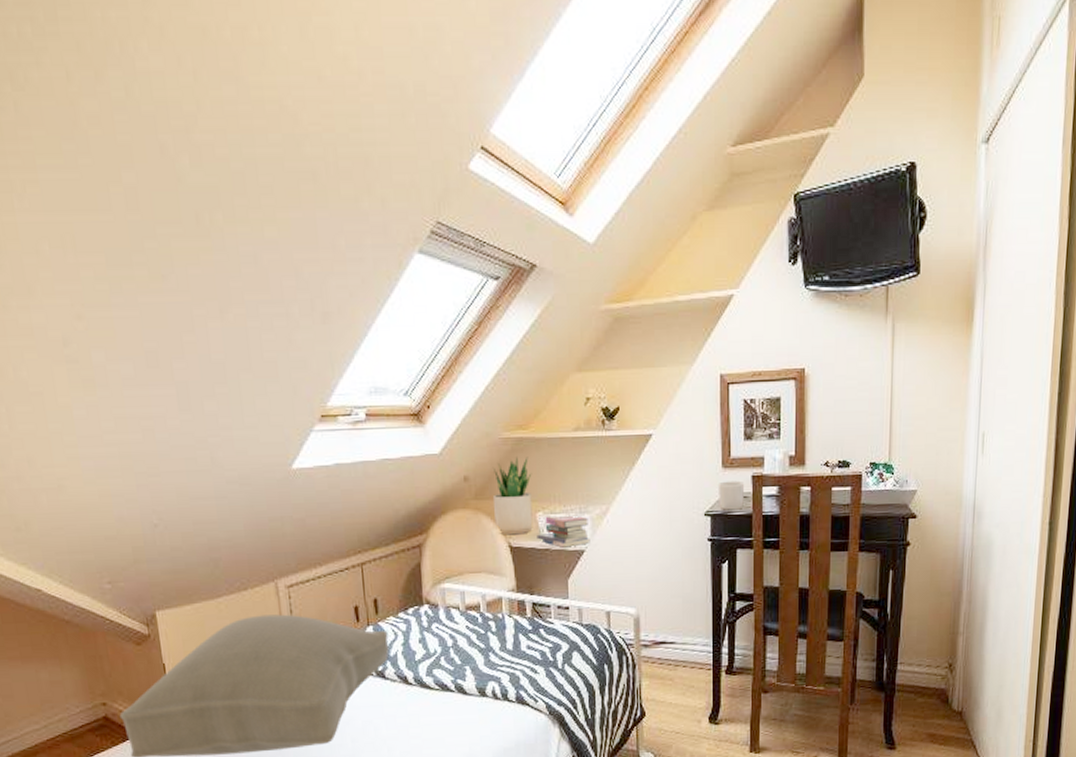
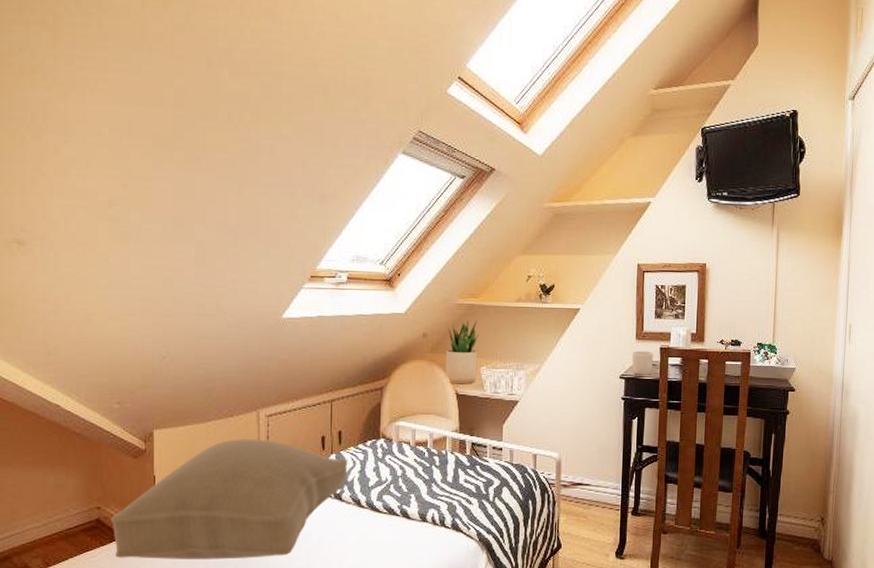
books: present [536,514,590,548] -> none [479,369,524,398]

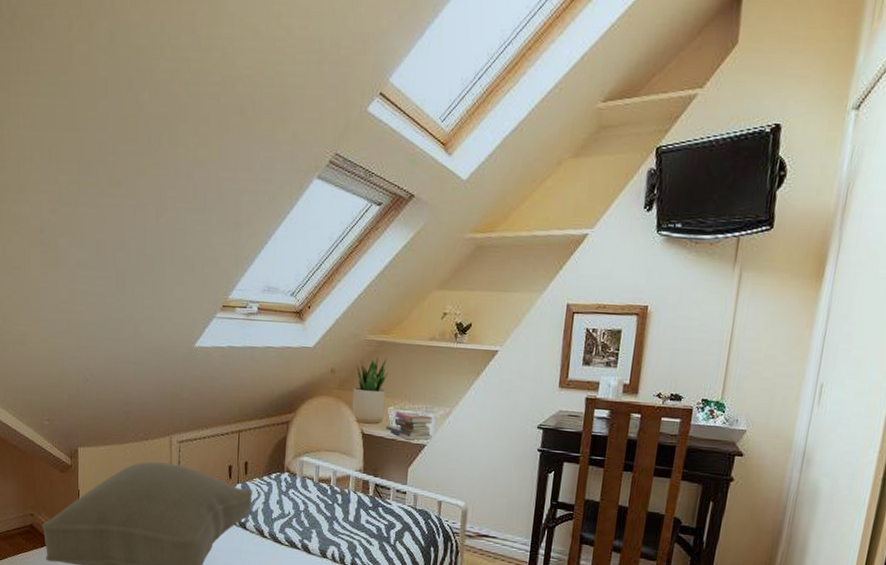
books: none [479,369,524,398] -> present [386,411,432,441]
mug: present [631,350,653,375] -> none [552,399,578,427]

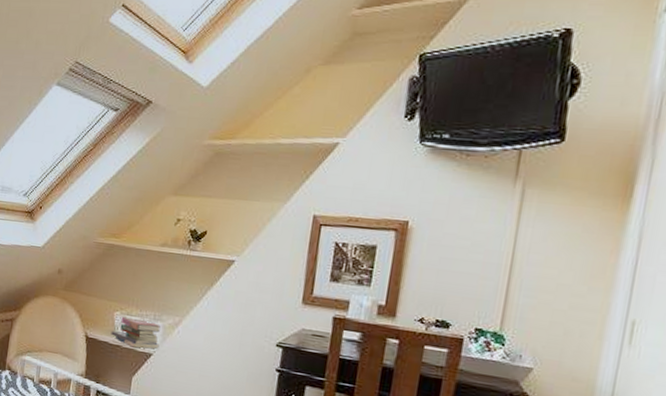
planter: present [352,357,389,424] -> none [77,260,117,328]

